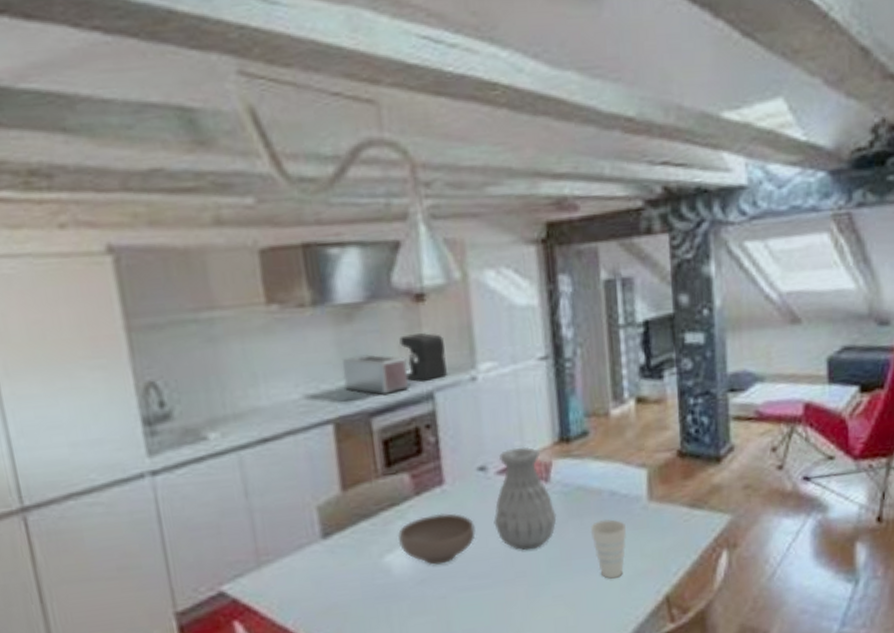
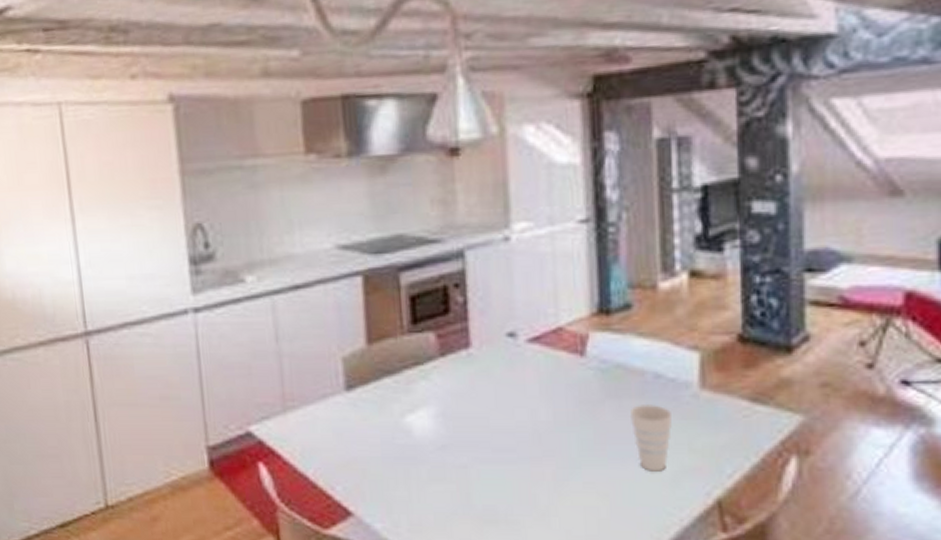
toaster: present [342,354,409,396] -> none [373,207,439,251]
bowl: present [397,513,476,565] -> none [420,377,501,431]
coffee maker: present [399,333,447,383] -> none [432,188,479,240]
vase: present [493,446,557,551] -> none [521,315,592,428]

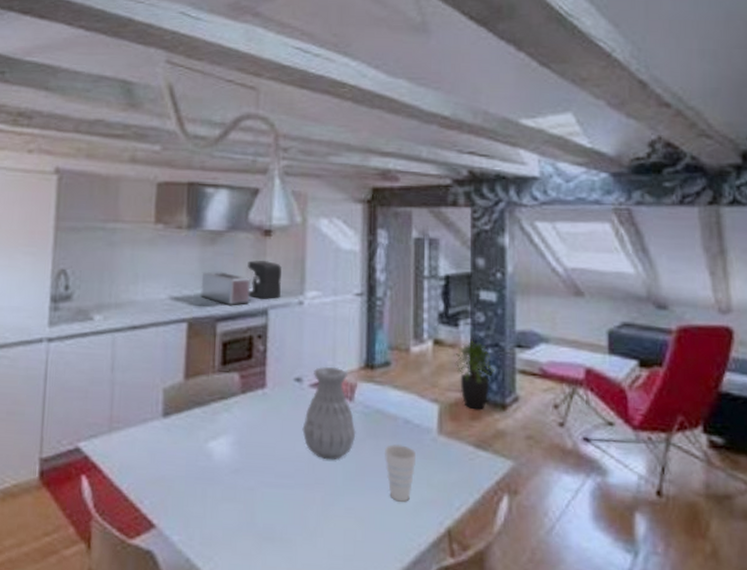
toaster: none [373,207,439,251] -> present [201,271,251,306]
coffee maker: none [432,188,479,240] -> present [248,260,281,301]
vase: none [521,315,592,428] -> present [302,366,356,460]
potted plant: none [718,267,775,356] -> present [454,340,494,410]

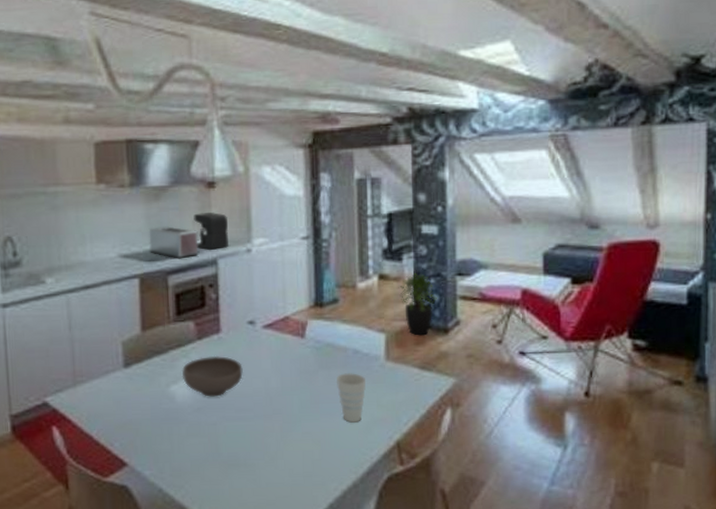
bowl: none [221,412,286,458] -> present [181,355,243,397]
vase: present [302,366,356,460] -> none [258,307,309,392]

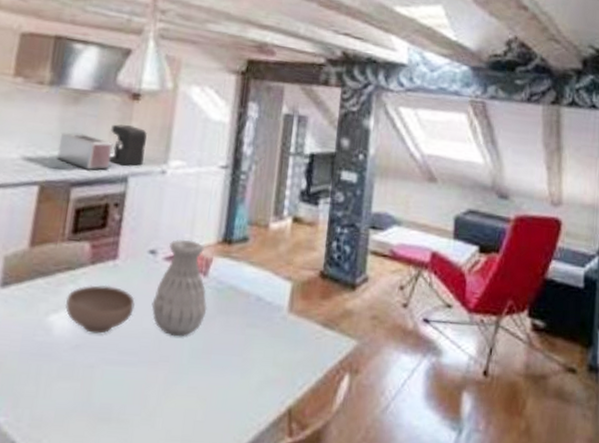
vase: none [258,307,309,392] -> present [151,240,207,337]
cup: present [337,373,366,424] -> none [233,322,265,382]
potted plant: present [398,272,437,336] -> none [311,219,348,290]

